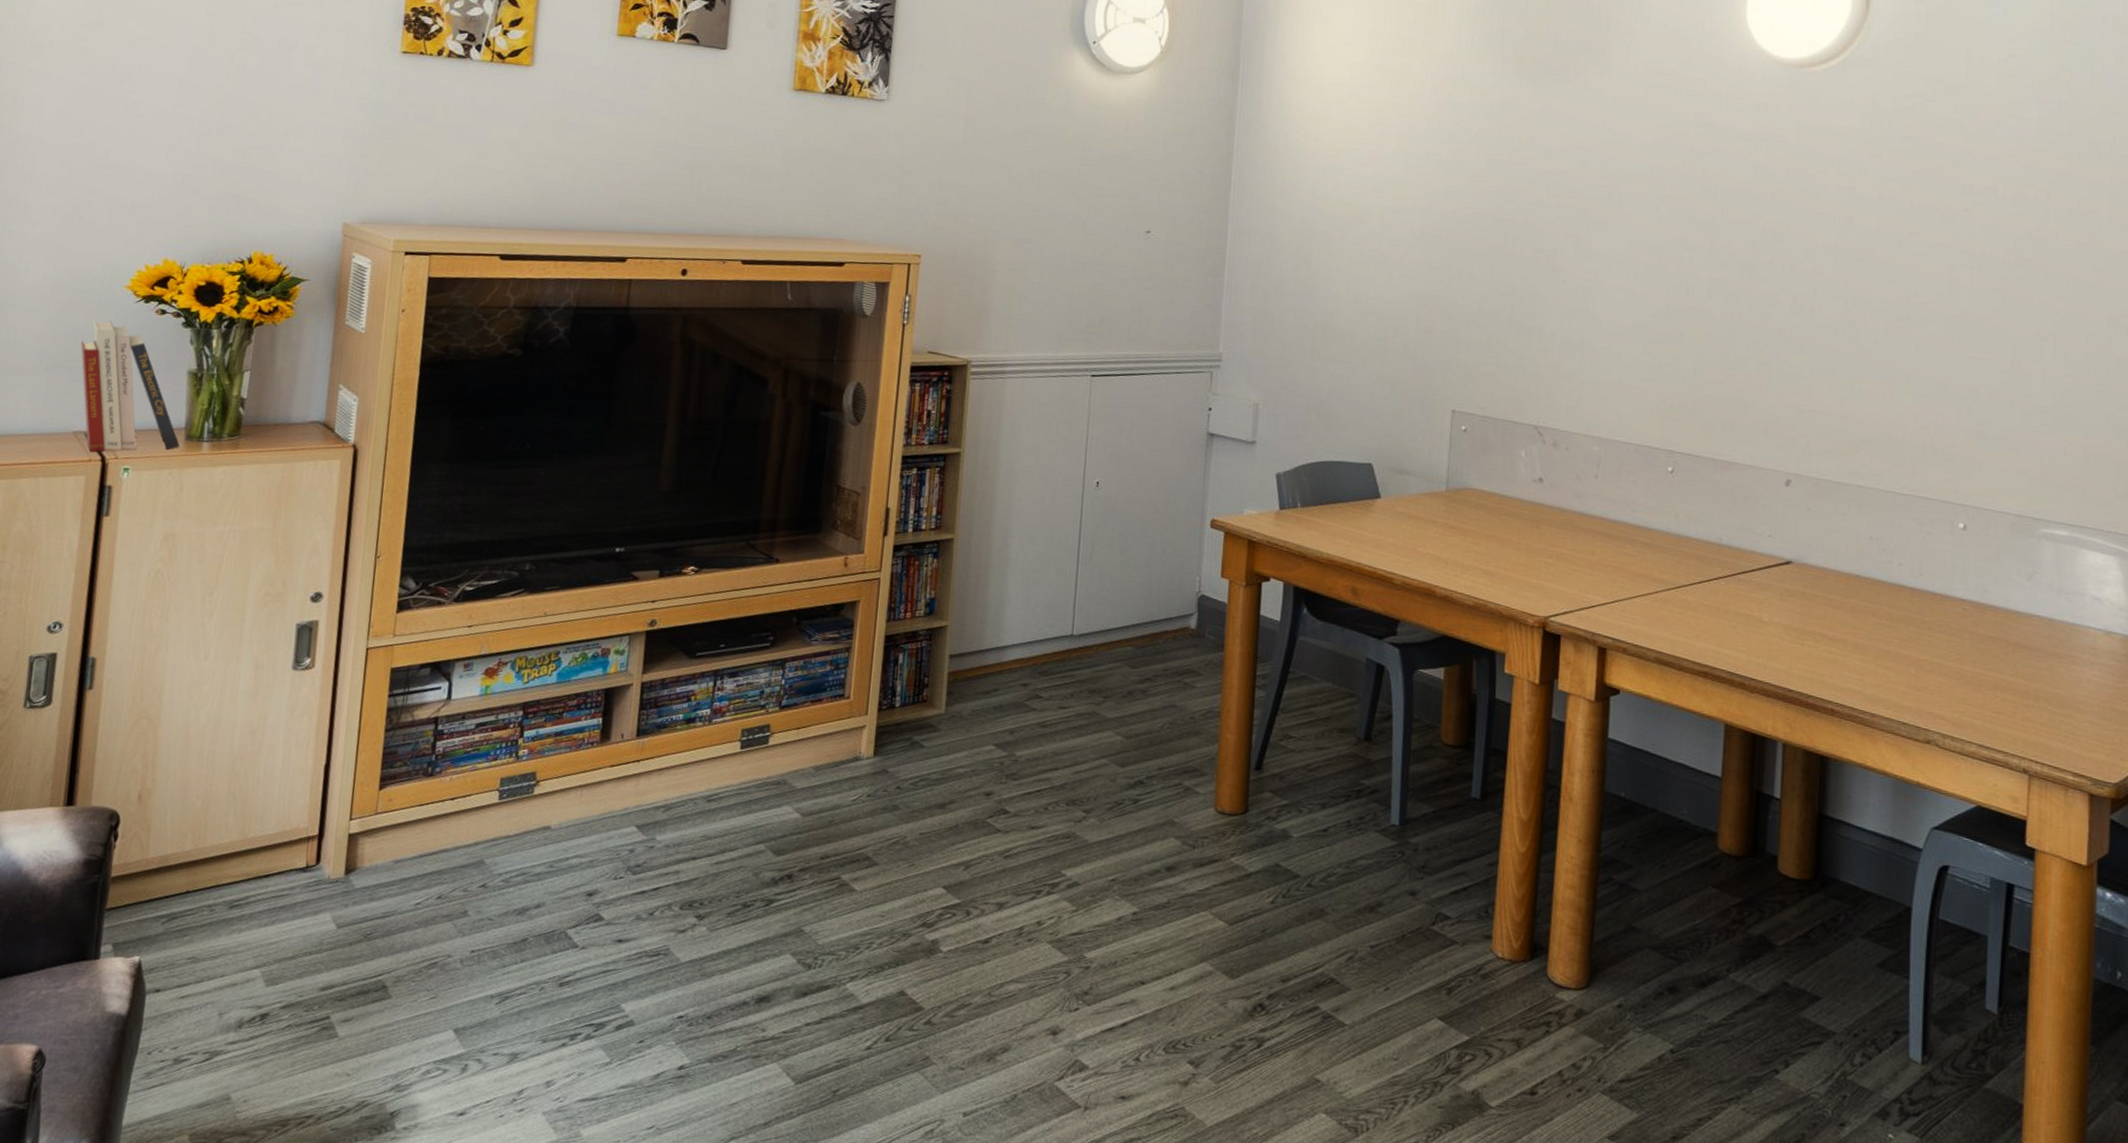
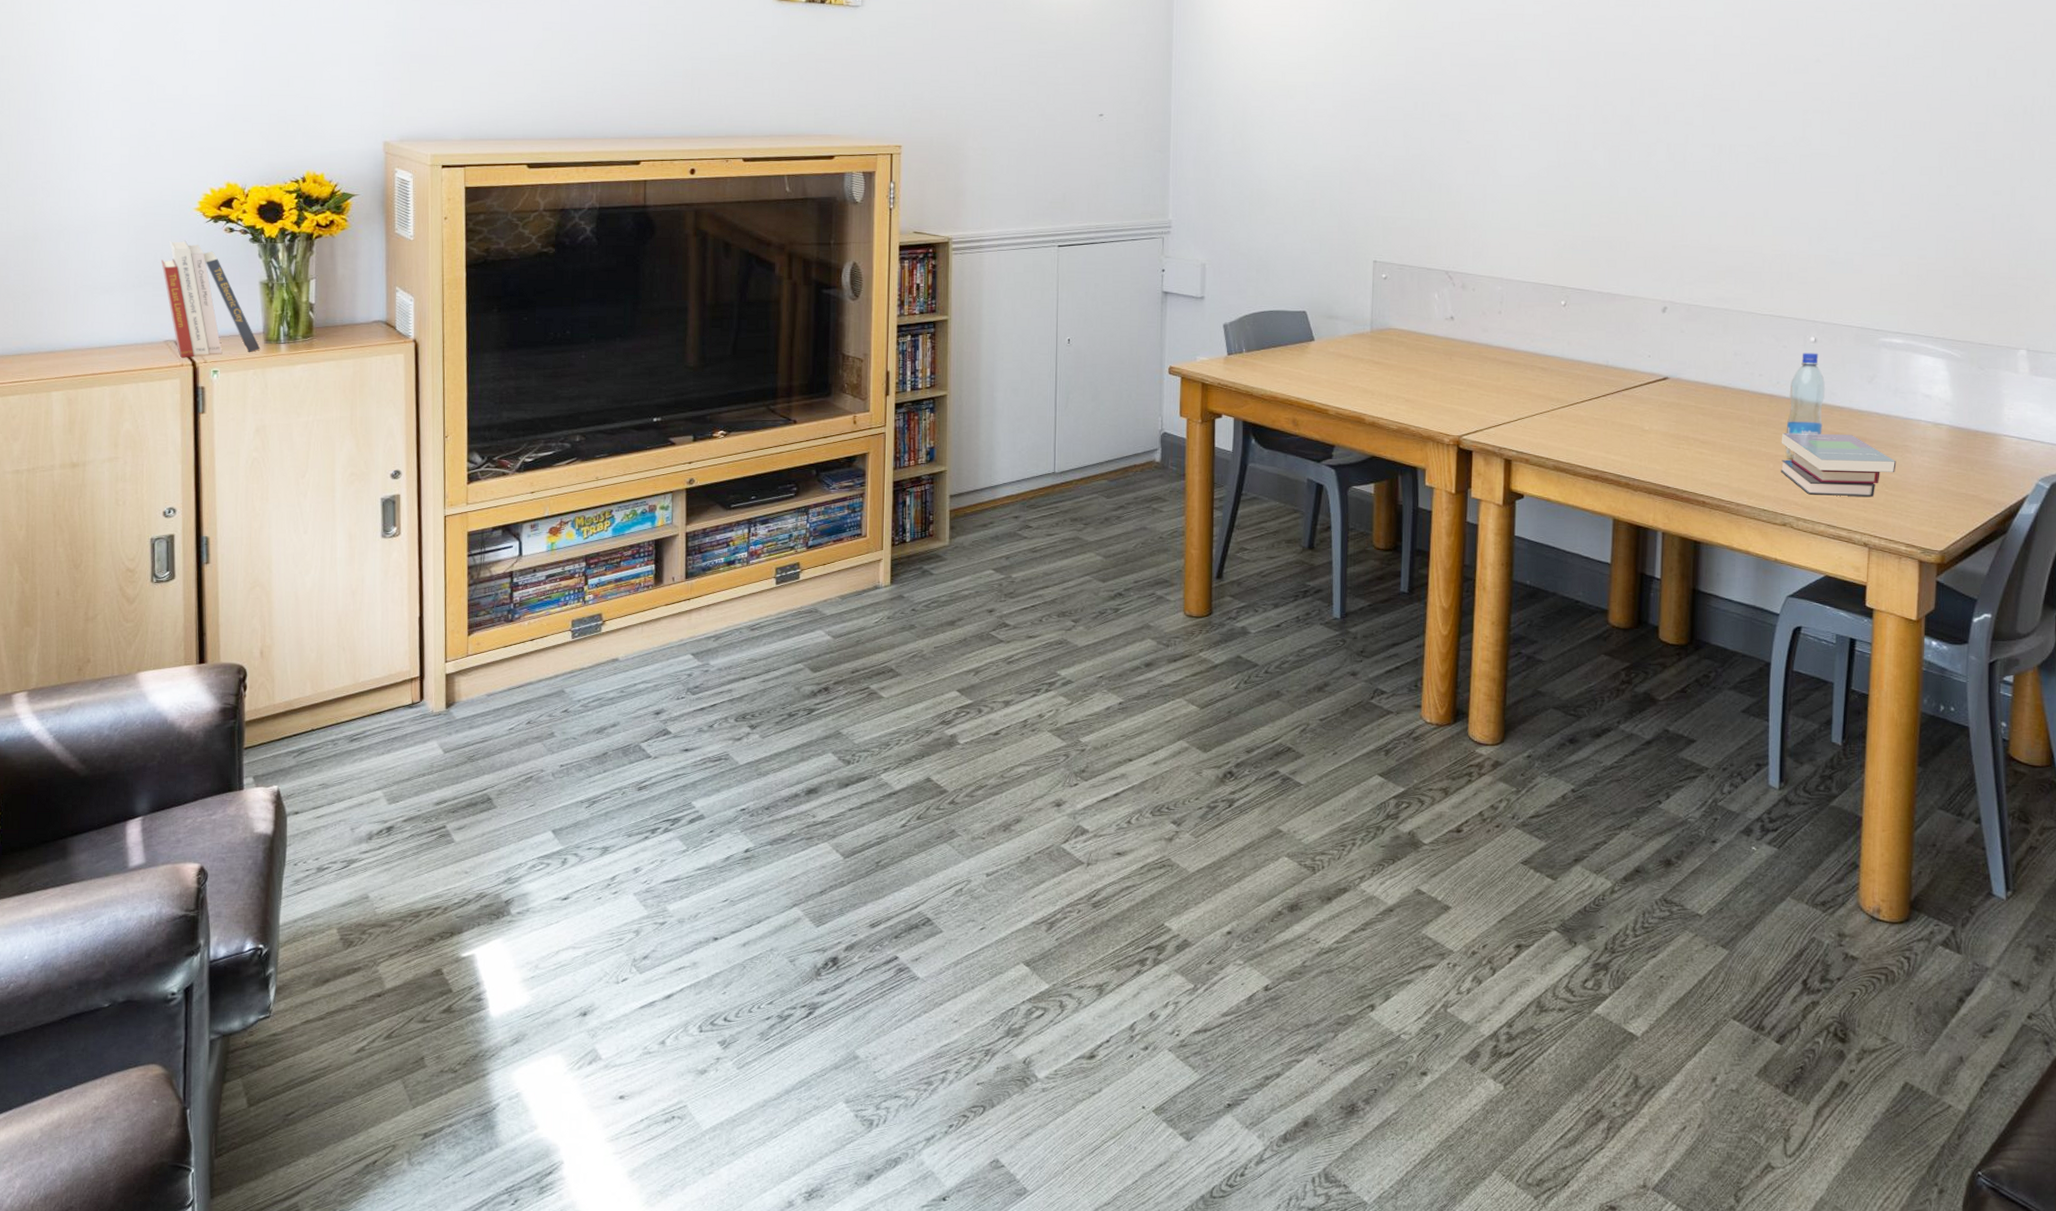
books: none [1923,632,2061,714] -> present [1780,432,1897,497]
bottle: none [1929,541,1977,664] -> present [1785,353,1826,458]

